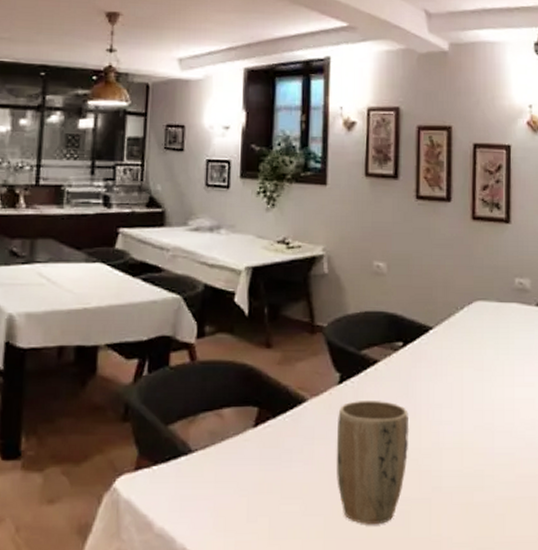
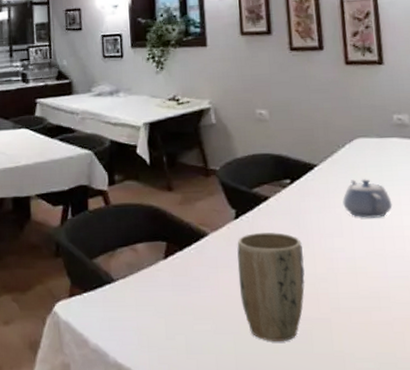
teapot: none [456,346,506,389] -> present [342,179,393,218]

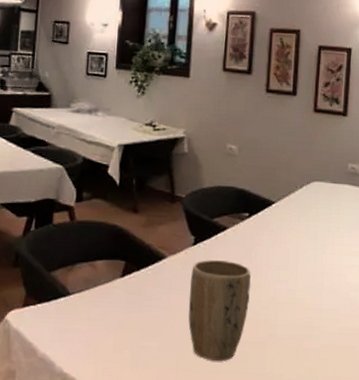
teapot: present [342,179,393,218] -> none [293,219,336,256]

